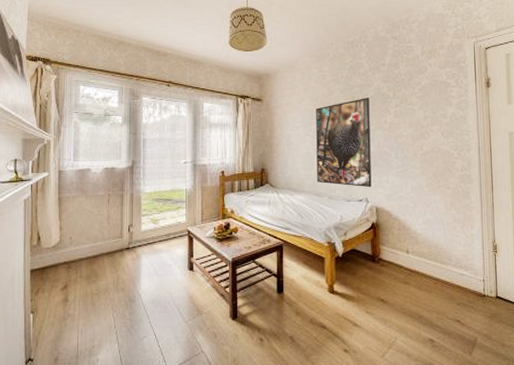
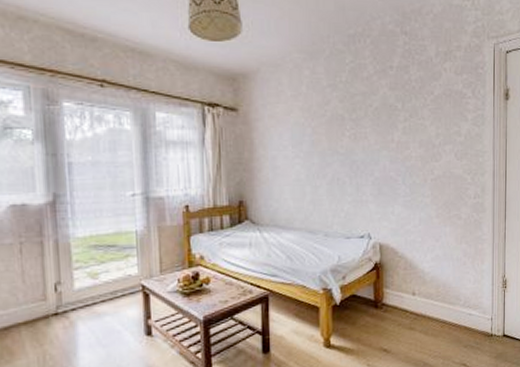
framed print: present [316,97,372,188] -> none [308,108,375,221]

